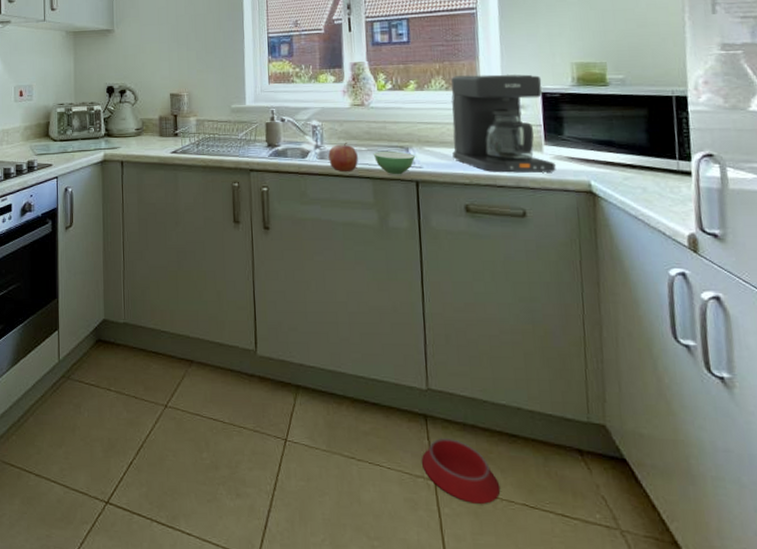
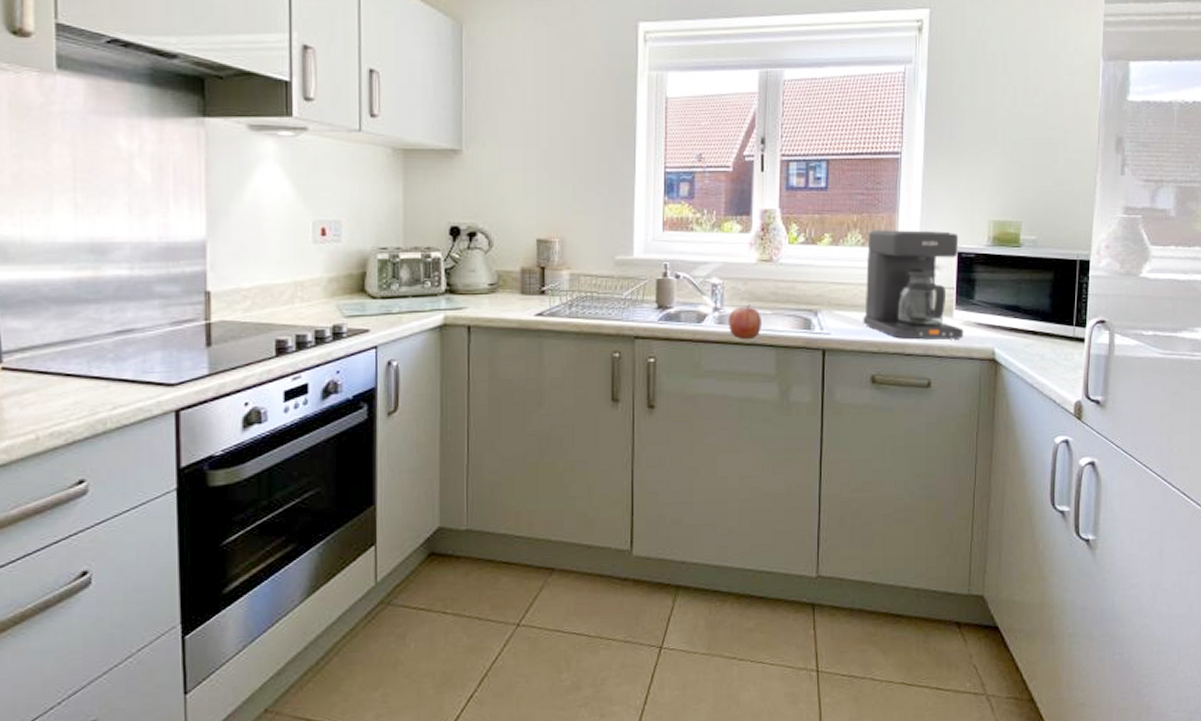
bowl: present [373,151,416,177] -> none [778,315,824,344]
pet bowl: present [422,438,501,505] -> none [806,626,881,689]

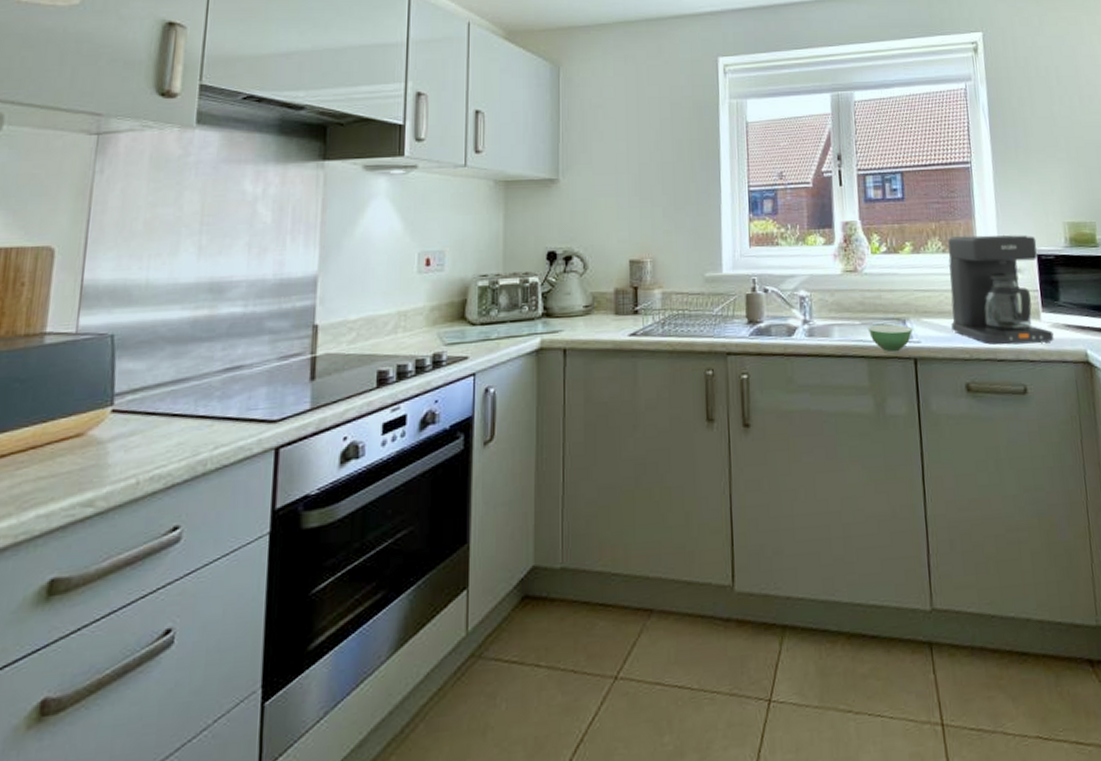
fruit: present [728,304,763,340] -> none [818,315,852,352]
bowl: none [778,315,824,344] -> present [867,324,914,354]

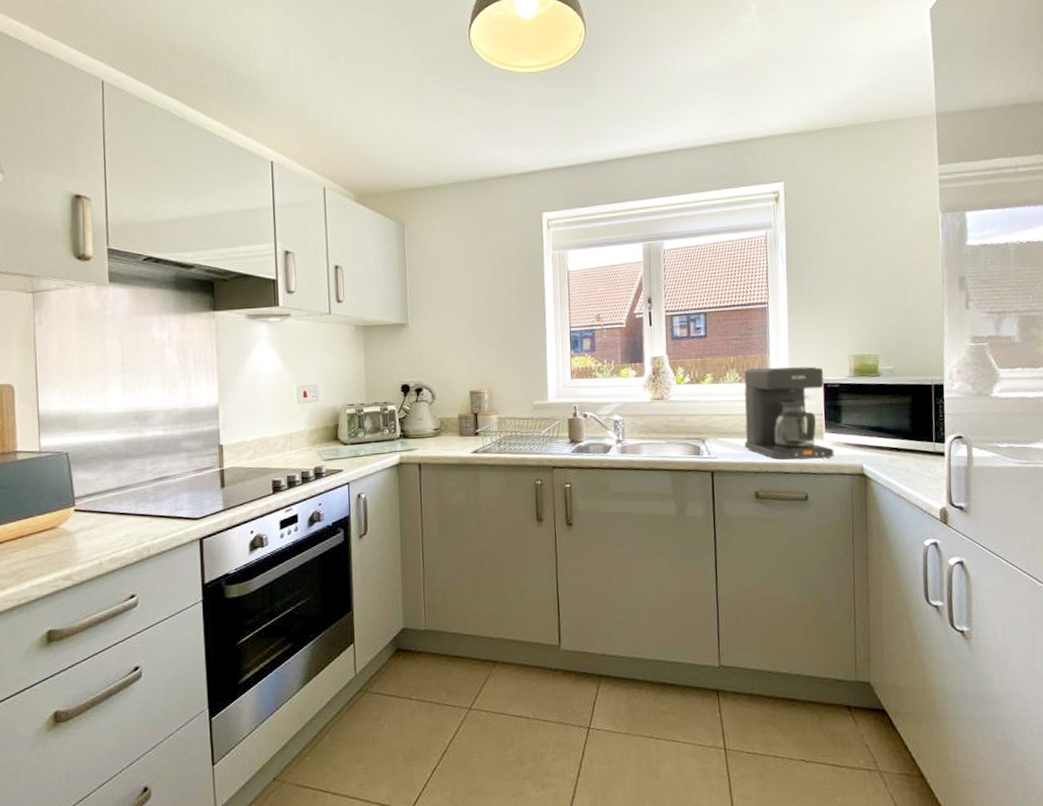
bowl: present [867,324,914,354] -> none [672,443,711,468]

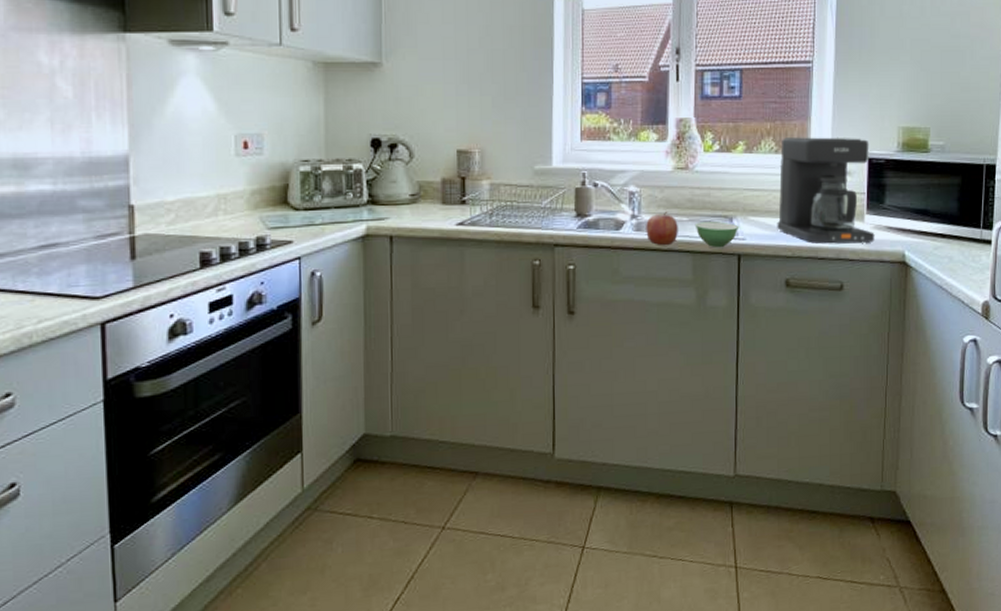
fruit: none [630,435,659,466] -> present [646,211,679,246]
bowl: none [672,443,711,468] -> present [694,222,740,250]

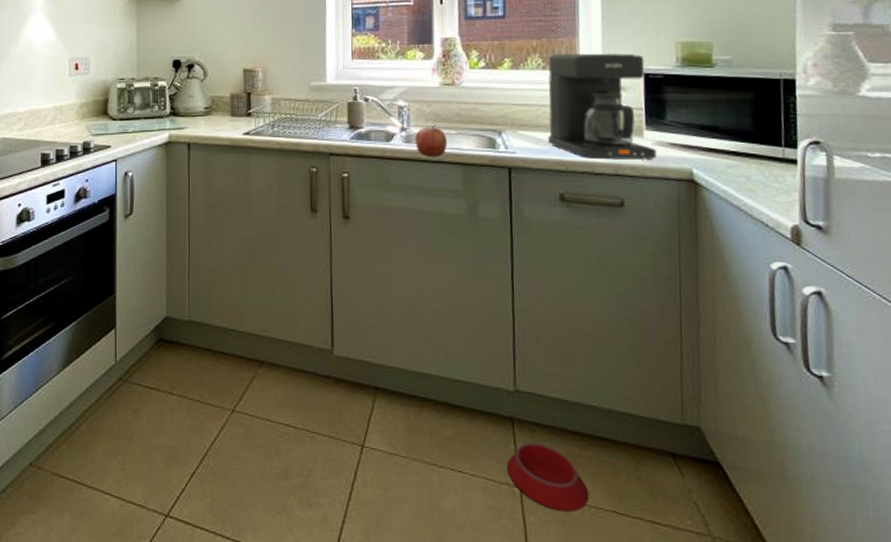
bowl: present [694,222,740,250] -> none [463,135,509,162]
pet bowl: none [725,523,798,584] -> present [507,443,589,513]

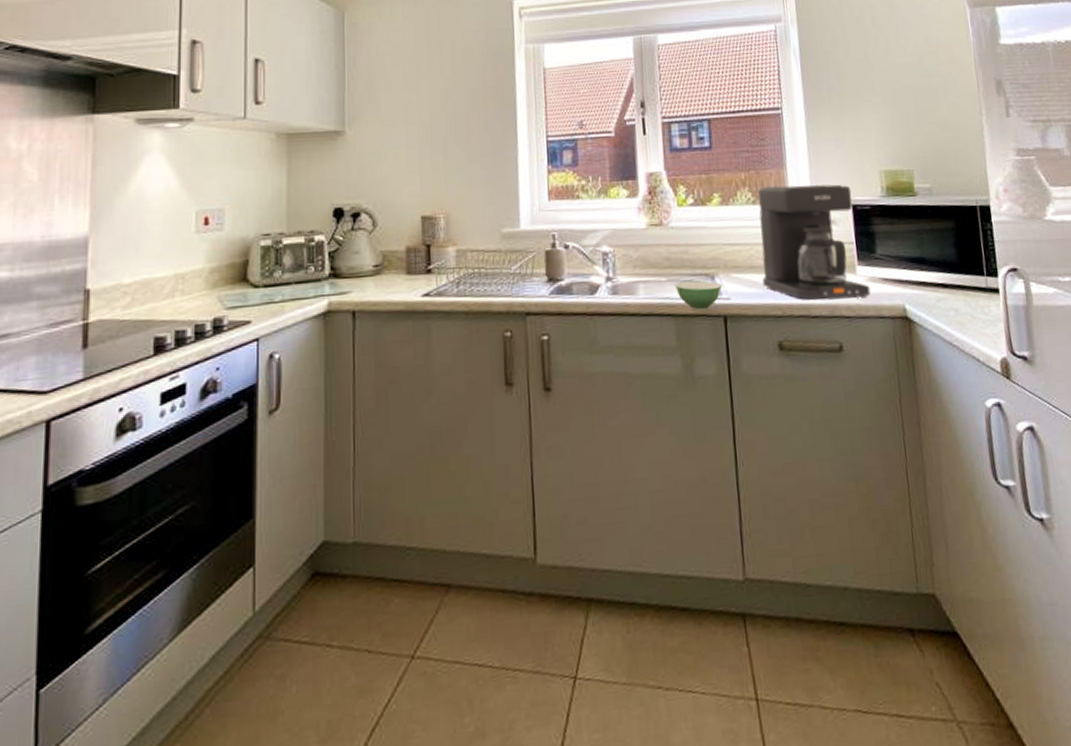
fruit: present [415,124,448,158] -> none [622,271,658,311]
bowl: none [463,135,509,162] -> present [674,280,723,312]
pet bowl: present [507,443,589,513] -> none [741,640,830,721]

